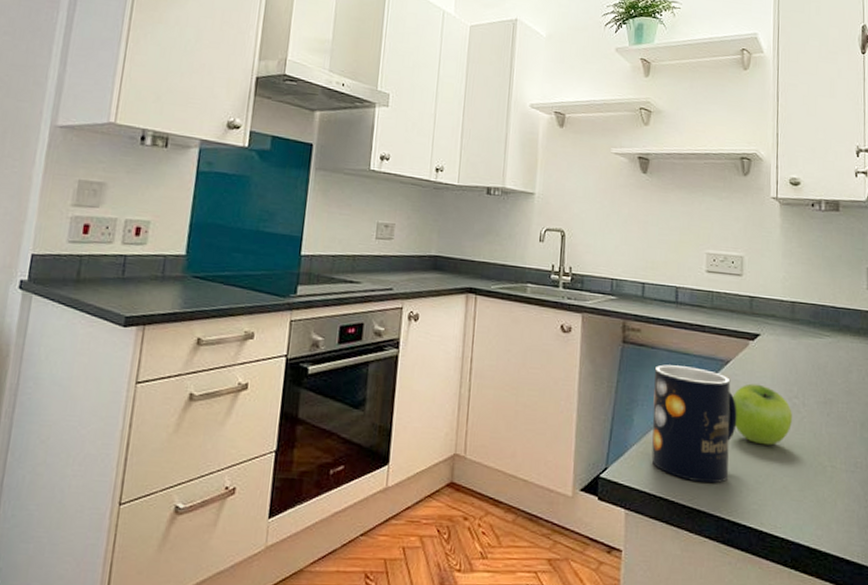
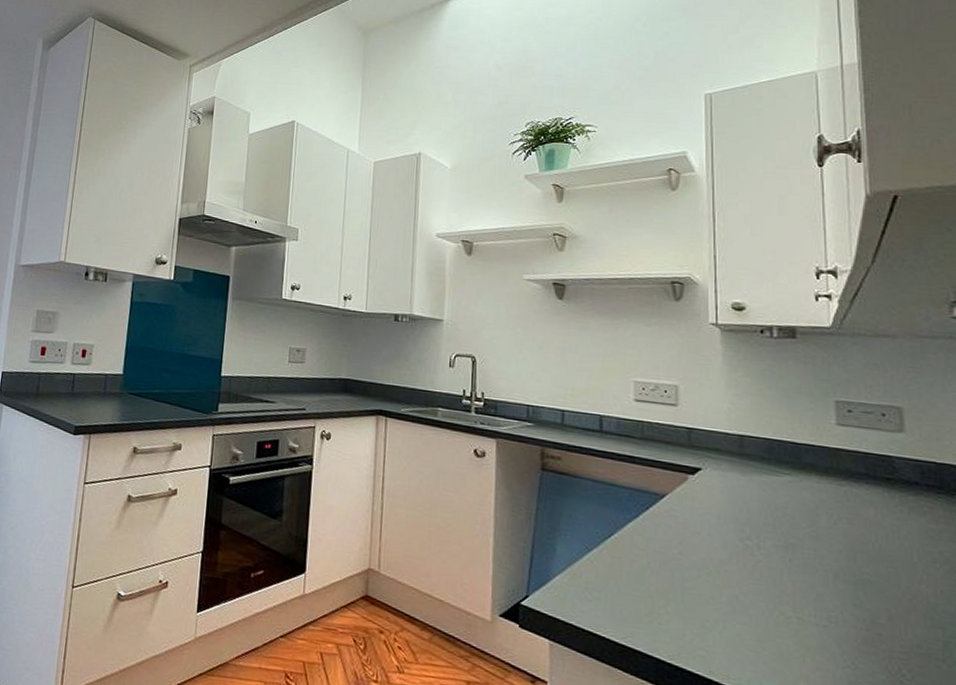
mug: present [651,364,737,484] -> none [577,494,676,624]
fruit: present [732,383,792,446] -> none [670,520,744,589]

